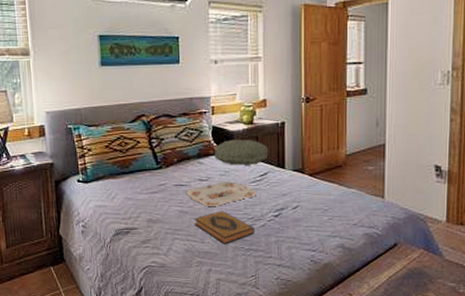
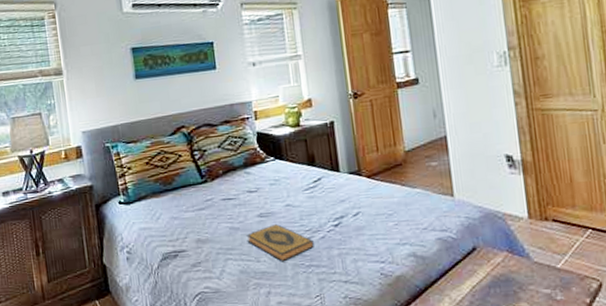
serving tray: present [187,181,258,206] -> none [236,190,313,220]
pillow: present [214,139,269,165] -> none [261,143,321,173]

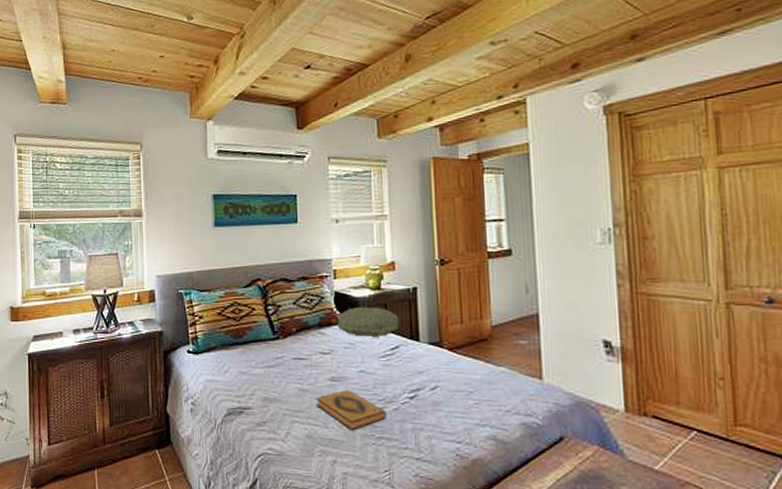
pillow: none [261,143,321,173] -> present [337,306,400,337]

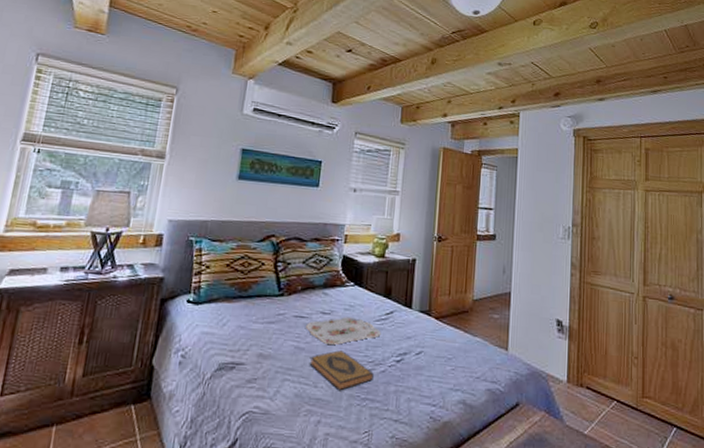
serving tray: none [307,355,389,384] -> present [306,317,381,345]
pillow: present [337,306,400,337] -> none [341,271,397,302]

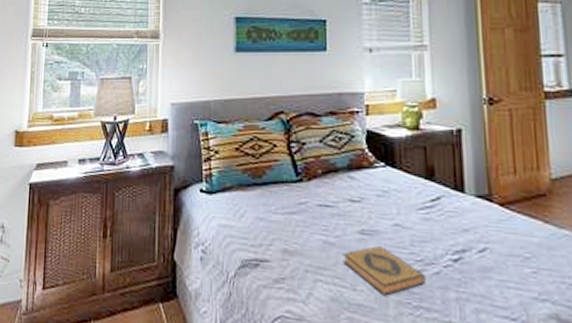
serving tray: present [306,317,381,345] -> none [333,205,428,239]

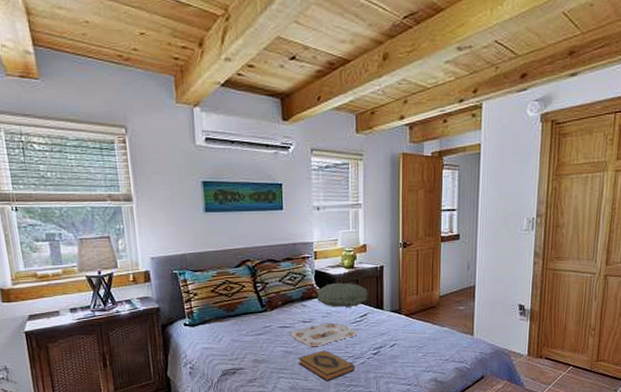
serving tray: none [333,205,428,239] -> present [291,322,358,346]
pillow: none [369,148,442,185] -> present [317,282,368,307]

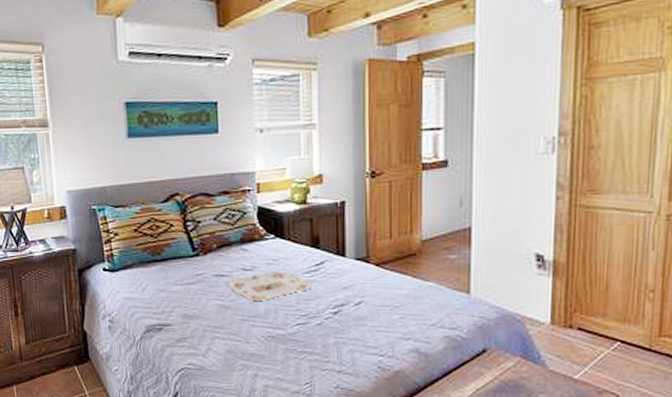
hardback book: present [298,350,355,382] -> none [237,306,309,346]
pillow: present [317,282,368,307] -> none [260,221,326,253]

